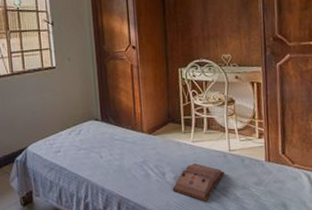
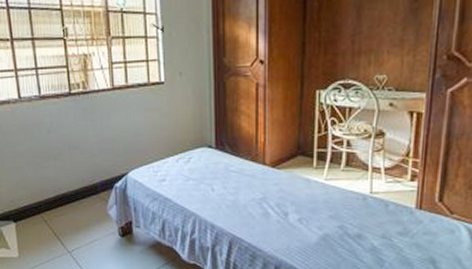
hardback book: present [172,163,225,202] -> none [295,205,362,249]

